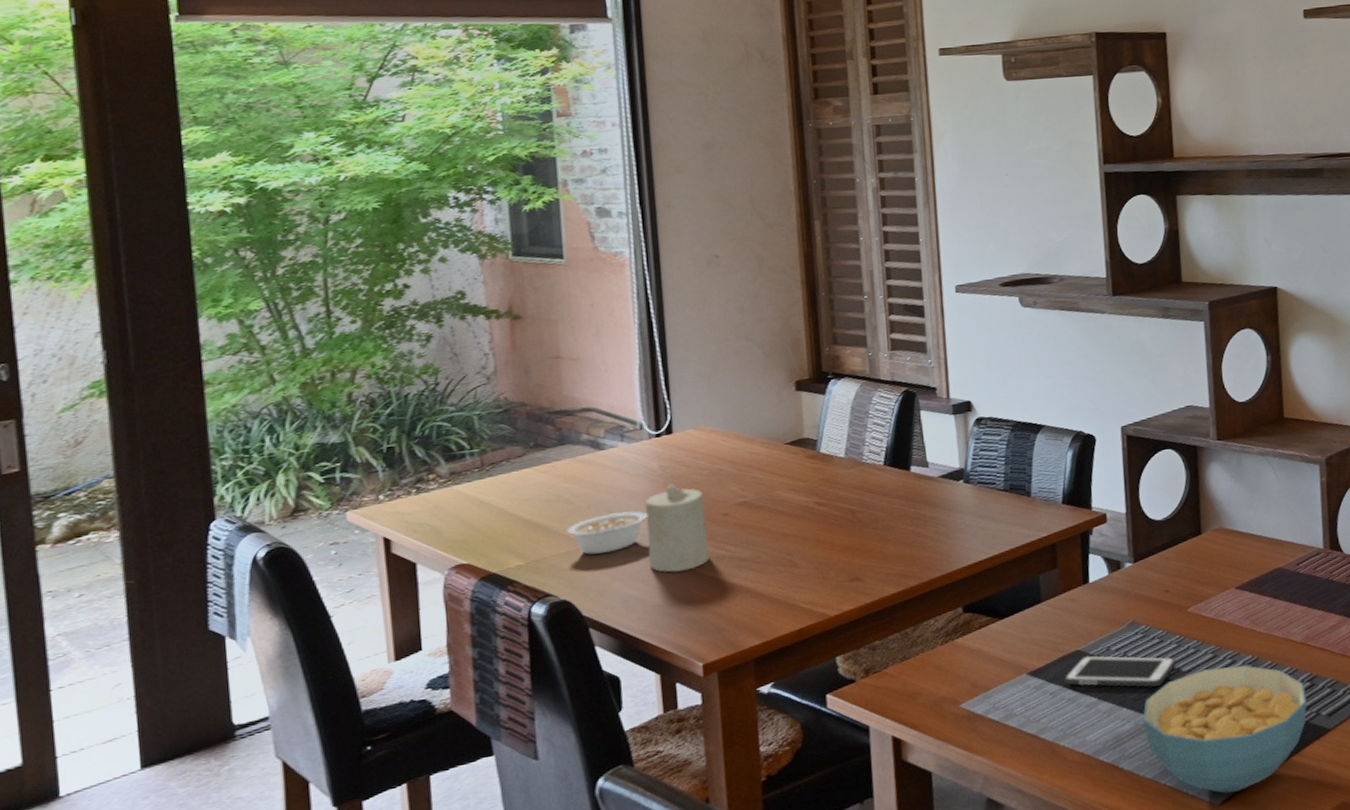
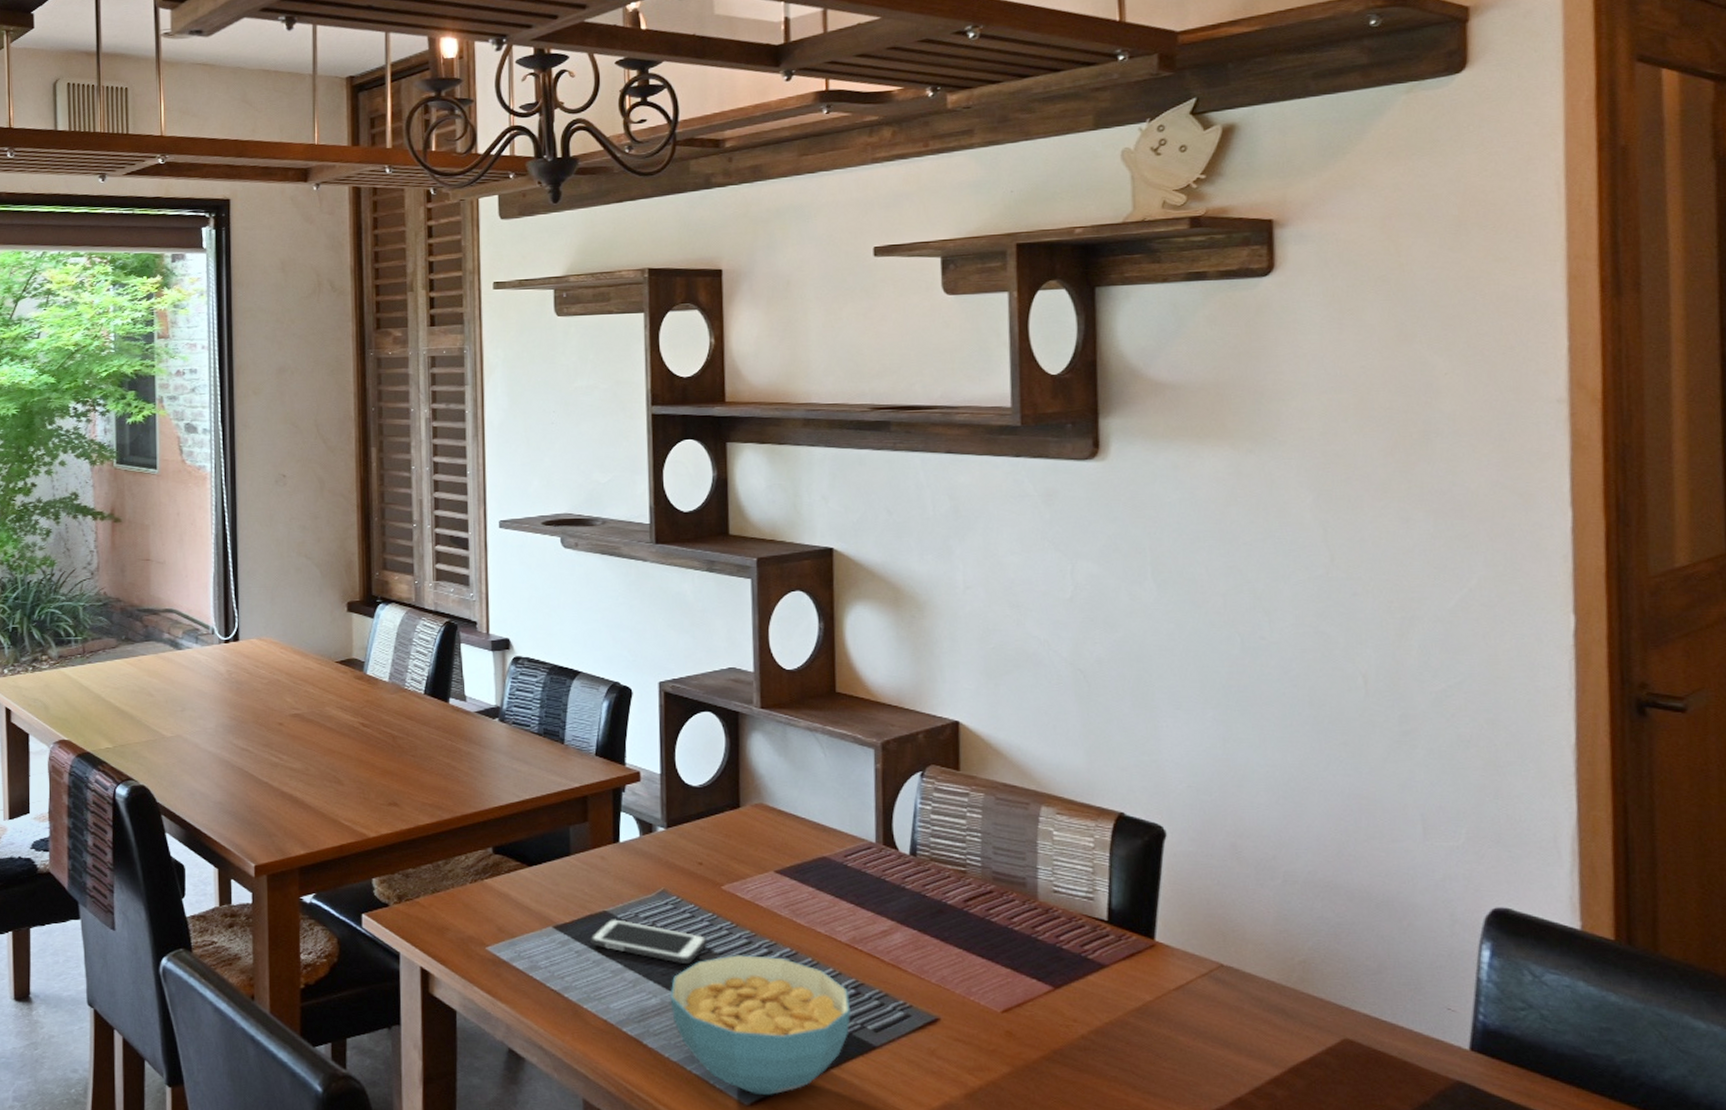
legume: present [567,511,647,555] -> none [148,710,214,746]
candle: present [645,483,710,573] -> none [212,688,266,773]

